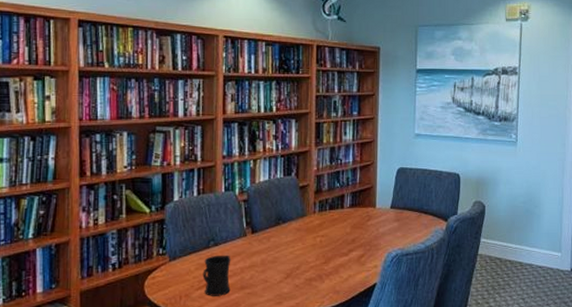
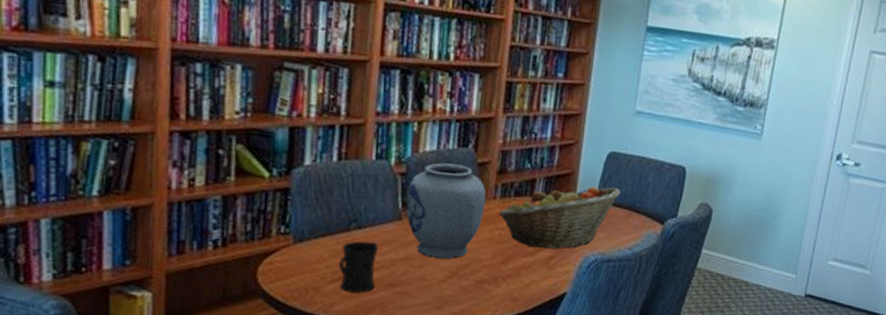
vase: none [249,189,308,265] -> present [406,163,486,260]
fruit basket: none [318,195,411,249] -> present [498,186,621,250]

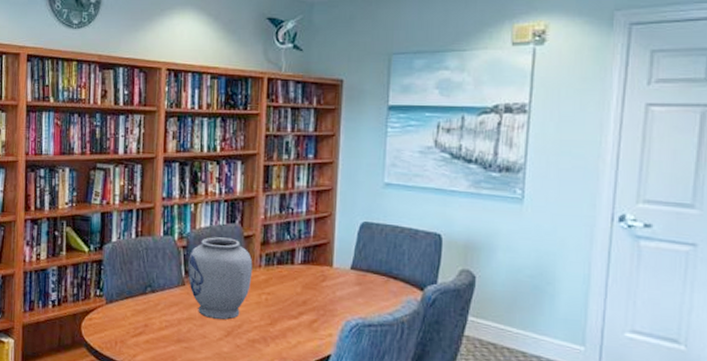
mug: present [338,241,379,293] -> none [138,303,168,347]
fruit basket: present [498,186,621,250] -> none [264,254,377,314]

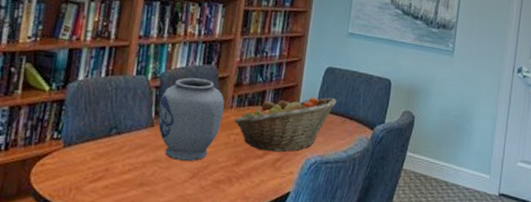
fruit basket: none [264,254,377,314] -> present [234,97,337,153]

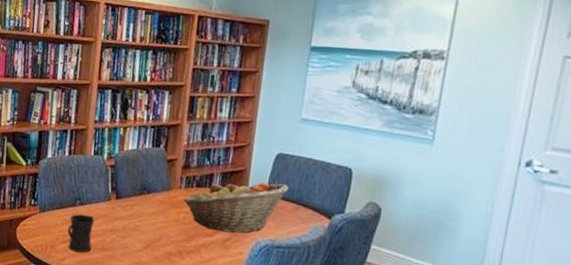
mug: none [98,145,134,192] -> present [67,214,95,253]
vase: present [158,77,225,162] -> none [114,158,174,234]

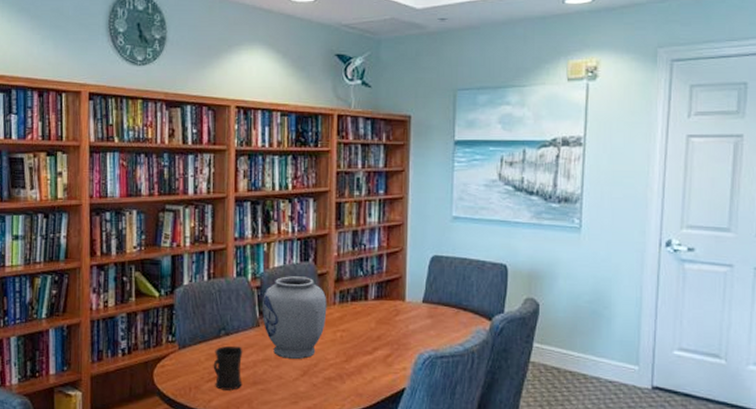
vase: none [114,158,174,234] -> present [262,276,327,360]
fruit basket: present [183,180,289,234] -> none [339,287,447,348]

